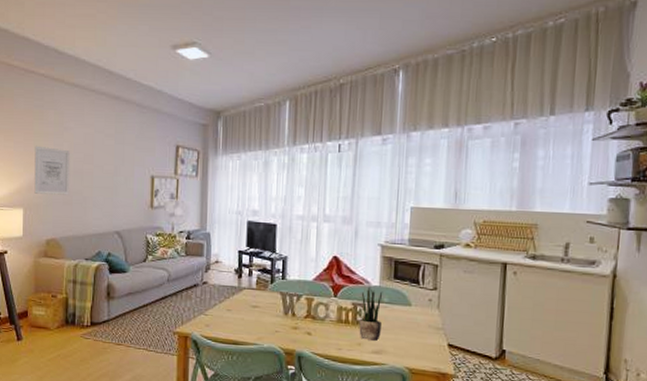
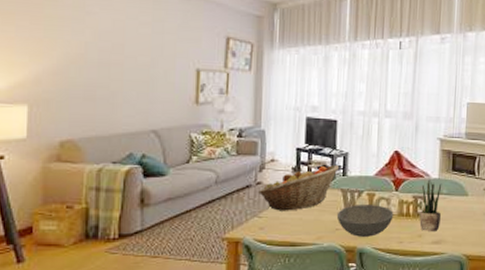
wall art: present [34,145,70,195] -> none [44,31,94,90]
fruit basket: none [205,267,278,311] -> present [258,164,339,211]
bowl: none [276,308,332,341] -> present [336,205,394,237]

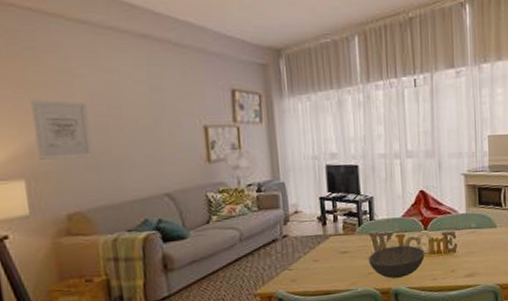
wall art: none [44,31,94,90] -> present [31,99,94,160]
fruit basket: present [258,164,339,211] -> none [286,209,365,262]
potted plant: present [419,179,442,231] -> none [451,215,472,266]

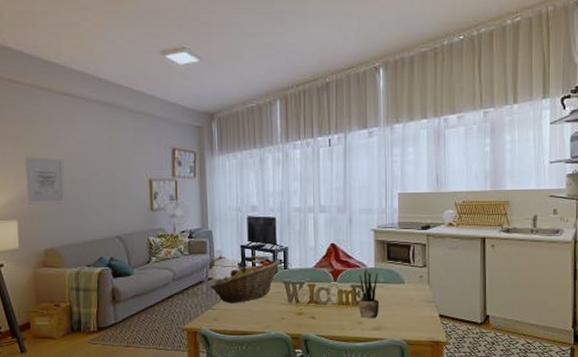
fruit basket: none [286,209,365,262] -> present [210,258,280,303]
bowl: present [368,245,425,279] -> none [281,295,334,325]
potted plant: none [451,215,472,266] -> present [359,269,379,318]

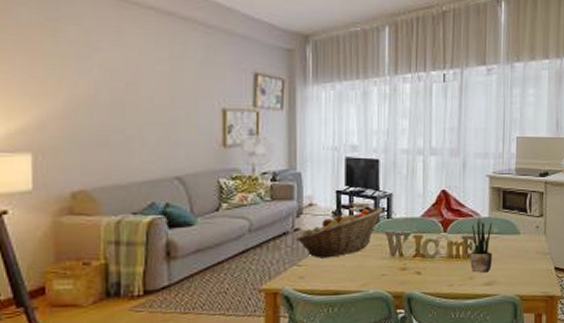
wall art: present [25,156,66,204] -> none [47,70,106,134]

